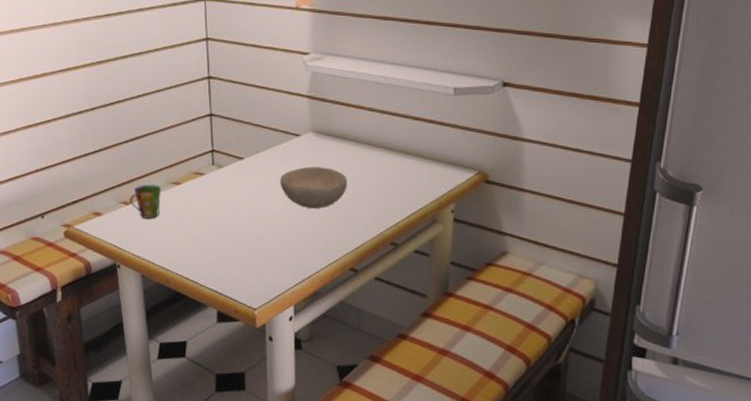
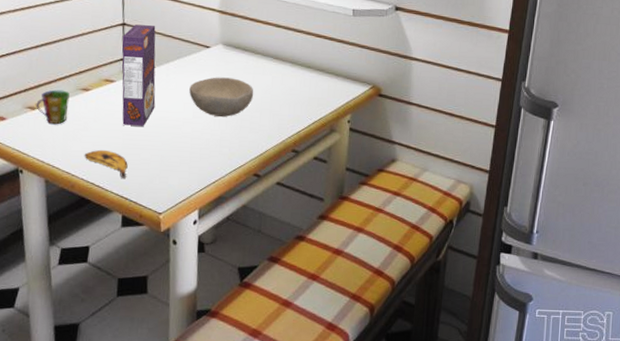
banana: none [177,244,221,273] -> present [84,149,128,178]
cereal box: none [210,115,246,220] -> present [122,24,156,126]

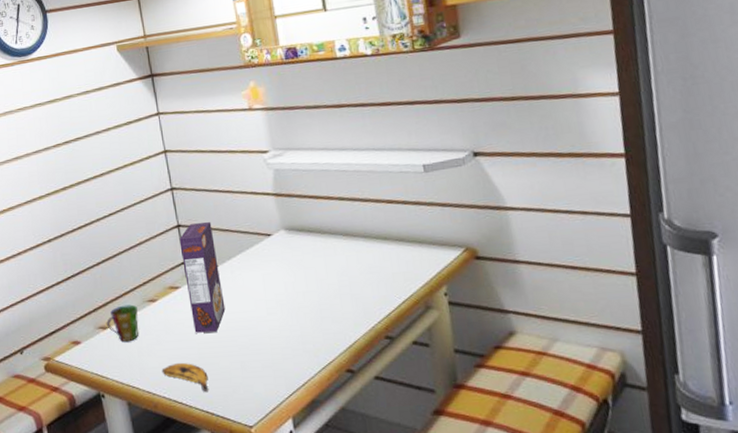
bowl: present [189,77,254,117] -> none [257,264,329,310]

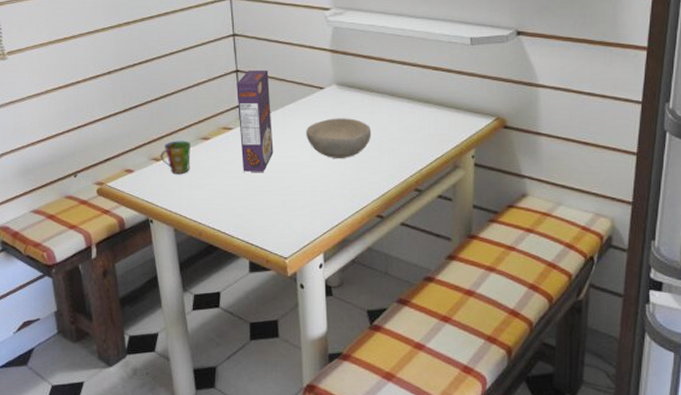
banana: present [161,362,208,392] -> none [209,197,251,224]
bowl: none [257,264,329,310] -> present [306,118,372,158]

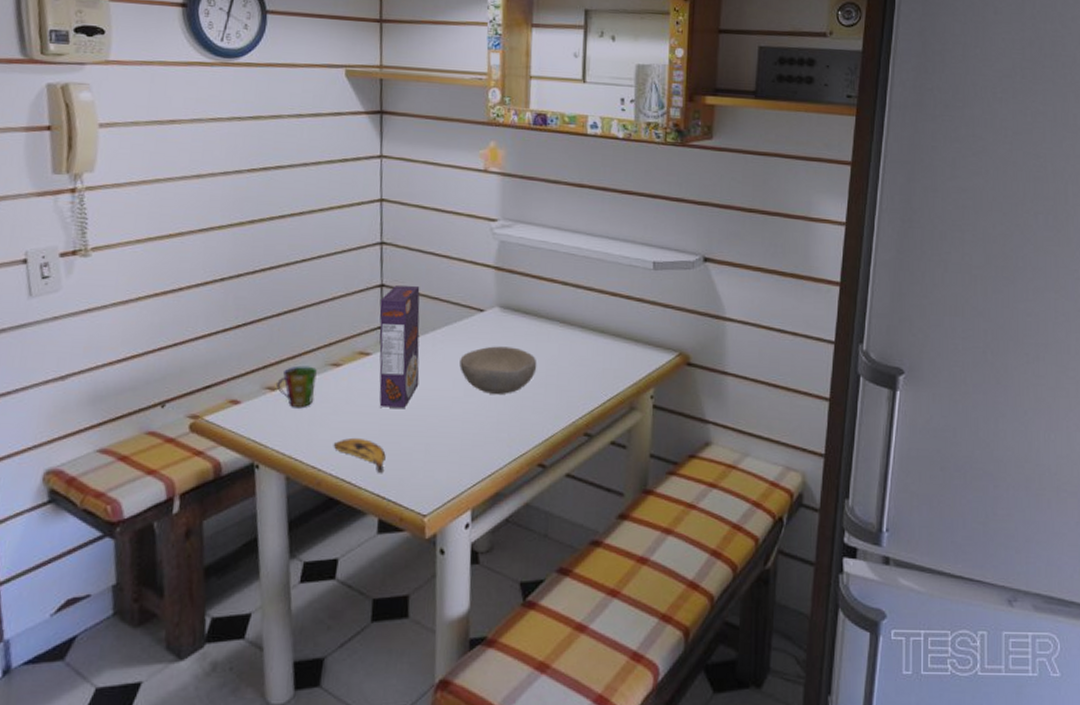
banana: none [209,197,251,224] -> present [333,437,386,473]

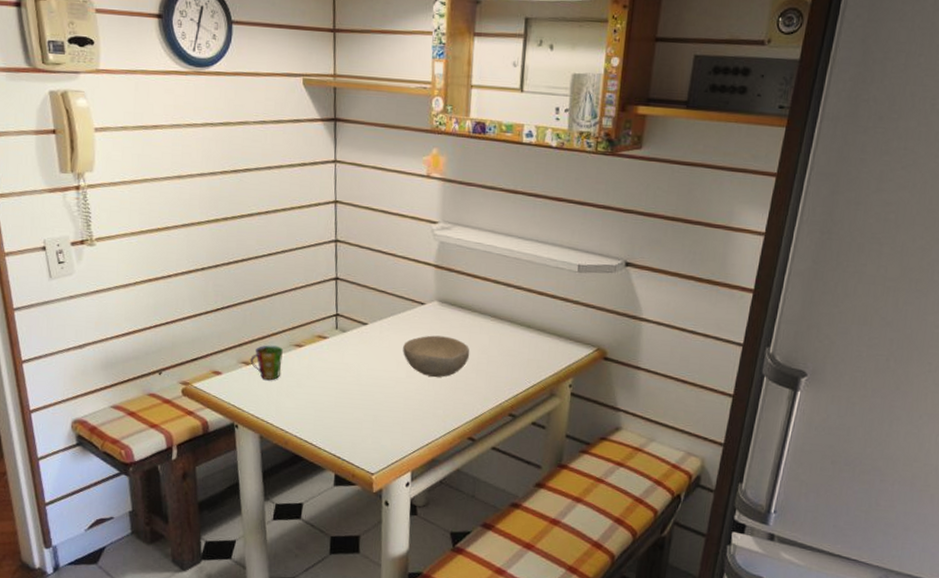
banana: present [333,437,386,473] -> none [297,407,341,437]
cereal box: present [379,286,420,408] -> none [334,279,369,385]

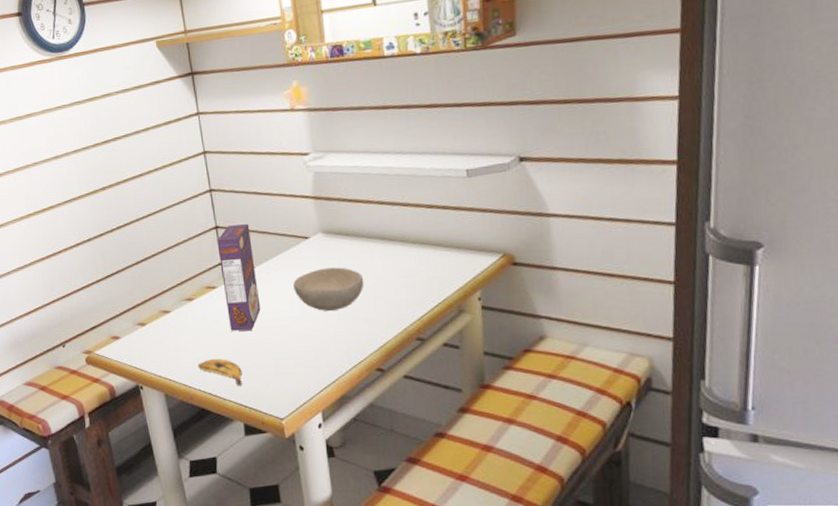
cup: present [250,345,283,380] -> none [145,303,176,338]
banana: none [297,407,341,437] -> present [197,358,242,386]
cereal box: none [334,279,369,385] -> present [217,224,261,331]

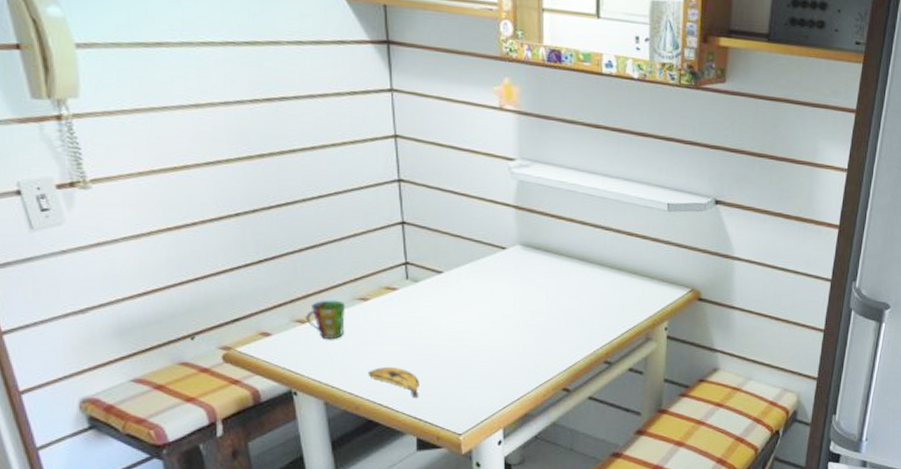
cup: none [145,303,176,338] -> present [306,300,345,339]
cereal box: present [217,224,261,331] -> none [402,223,447,339]
bowl: present [293,267,364,311] -> none [485,282,559,327]

